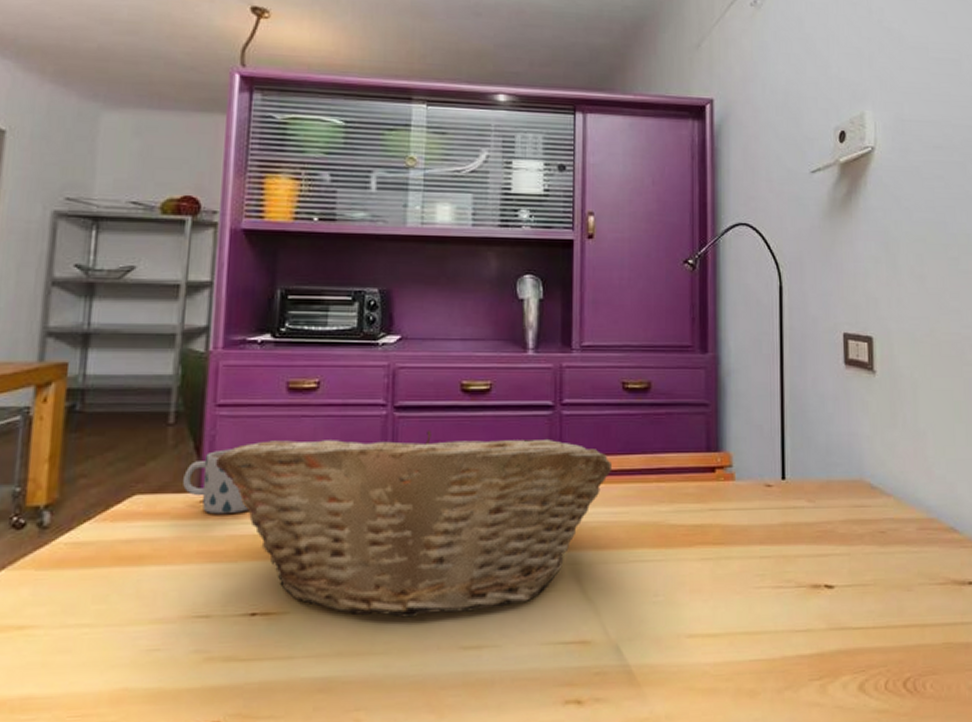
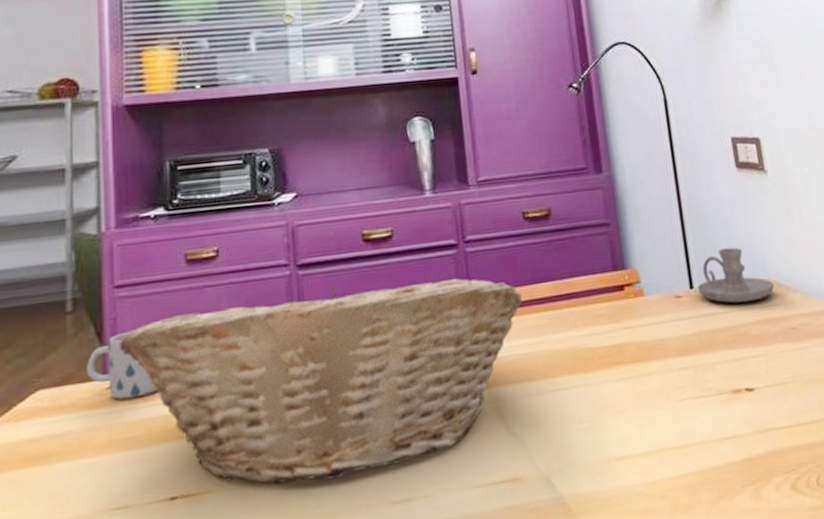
candle holder: none [790,444,868,500] -> present [698,247,775,303]

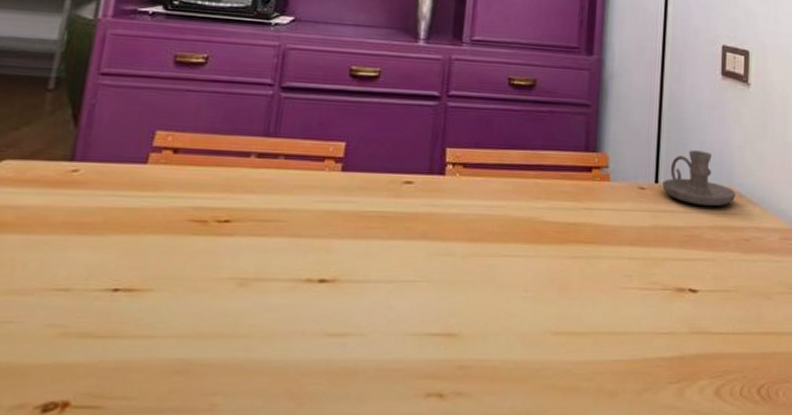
mug: present [87,330,157,400] -> none [56,119,122,186]
fruit basket: present [120,277,523,485] -> none [92,112,493,301]

